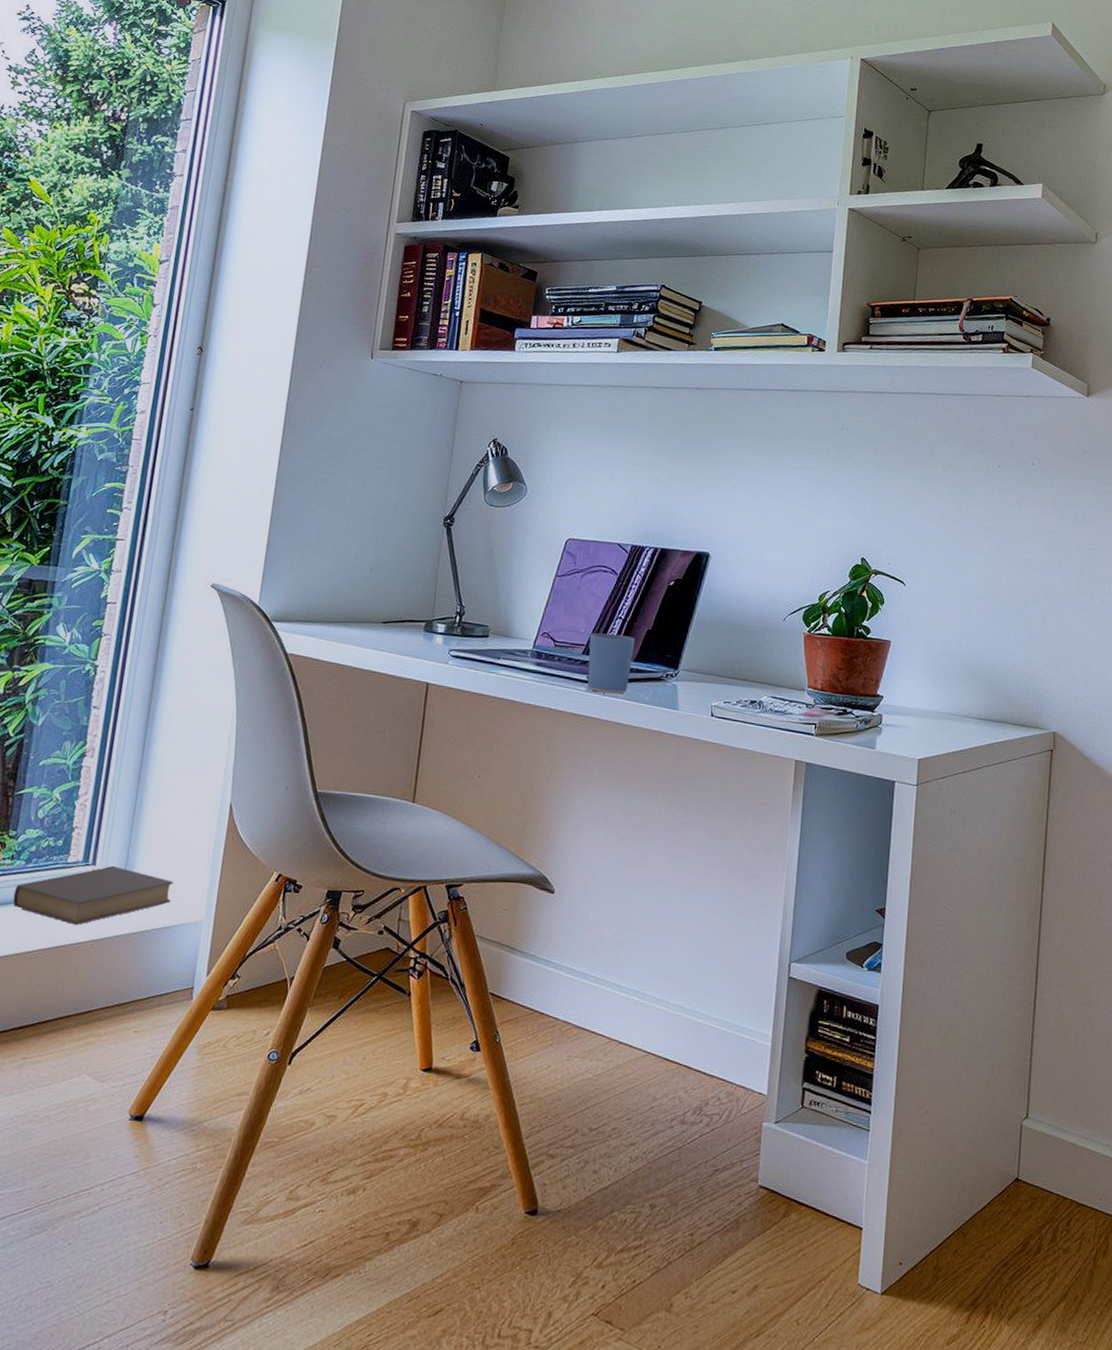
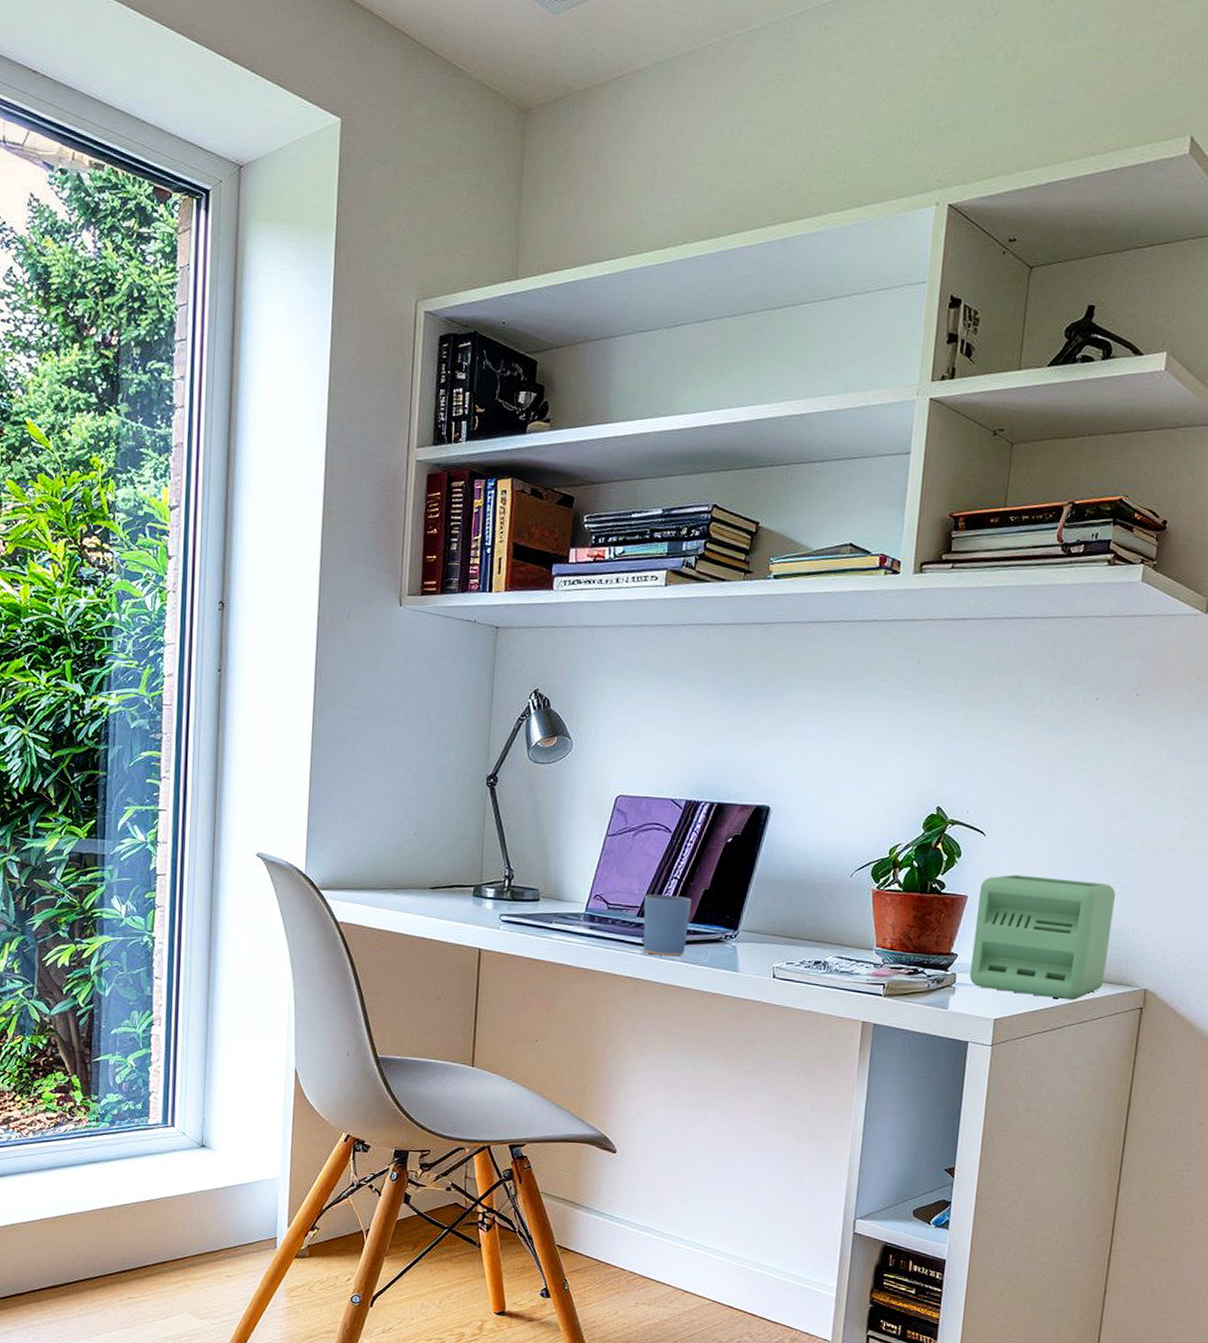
book: present [12,866,173,924] -> none [102,1128,248,1181]
desk organizer: none [894,622,1024,742] -> present [969,874,1116,1001]

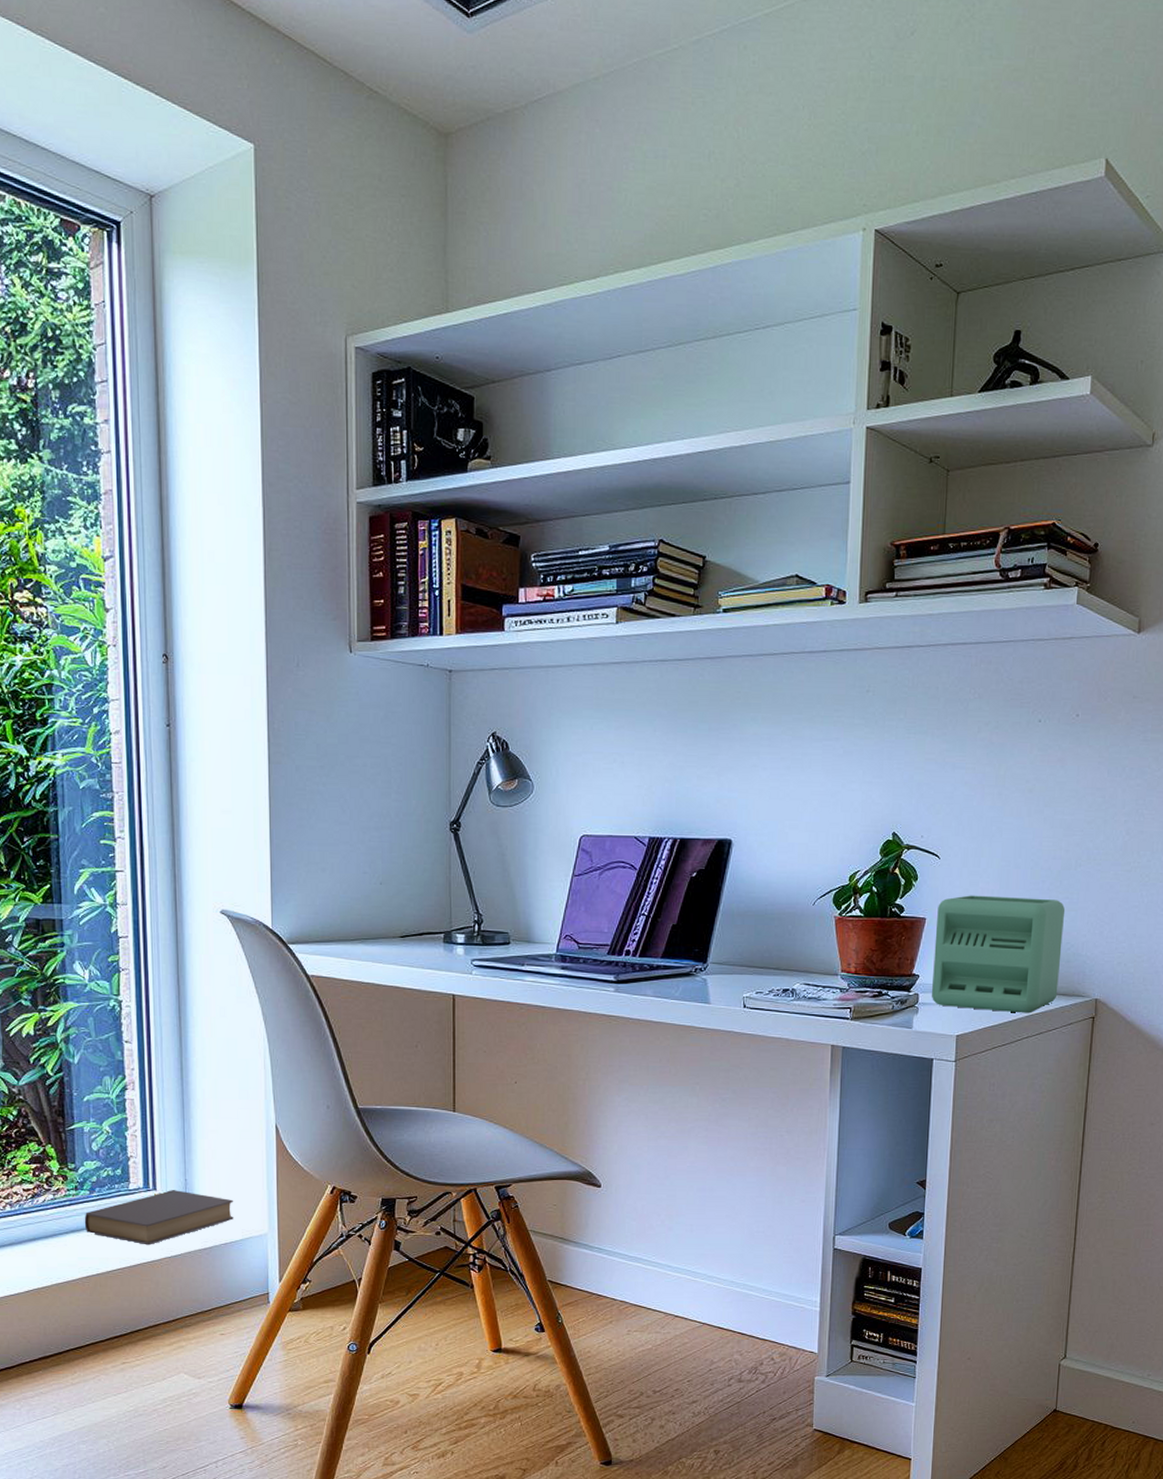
book: none [102,1128,248,1181] -> present [84,1190,234,1244]
mug: present [642,894,692,957] -> none [613,931,661,992]

